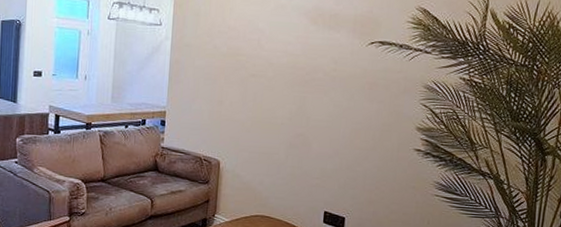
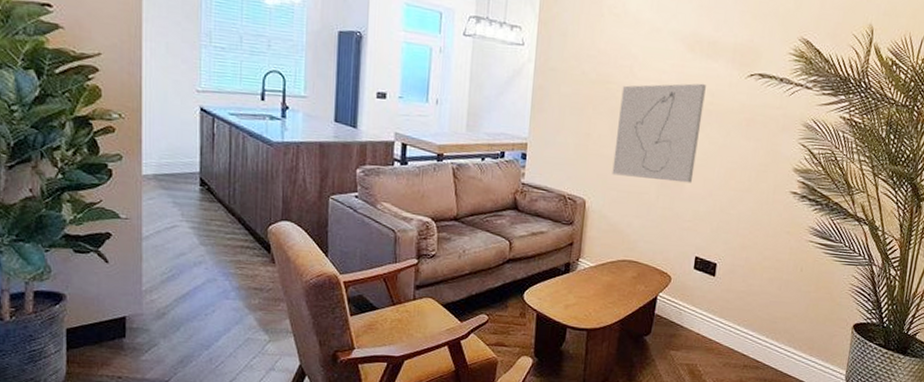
wall art: none [243,52,329,144] -> present [612,83,706,183]

